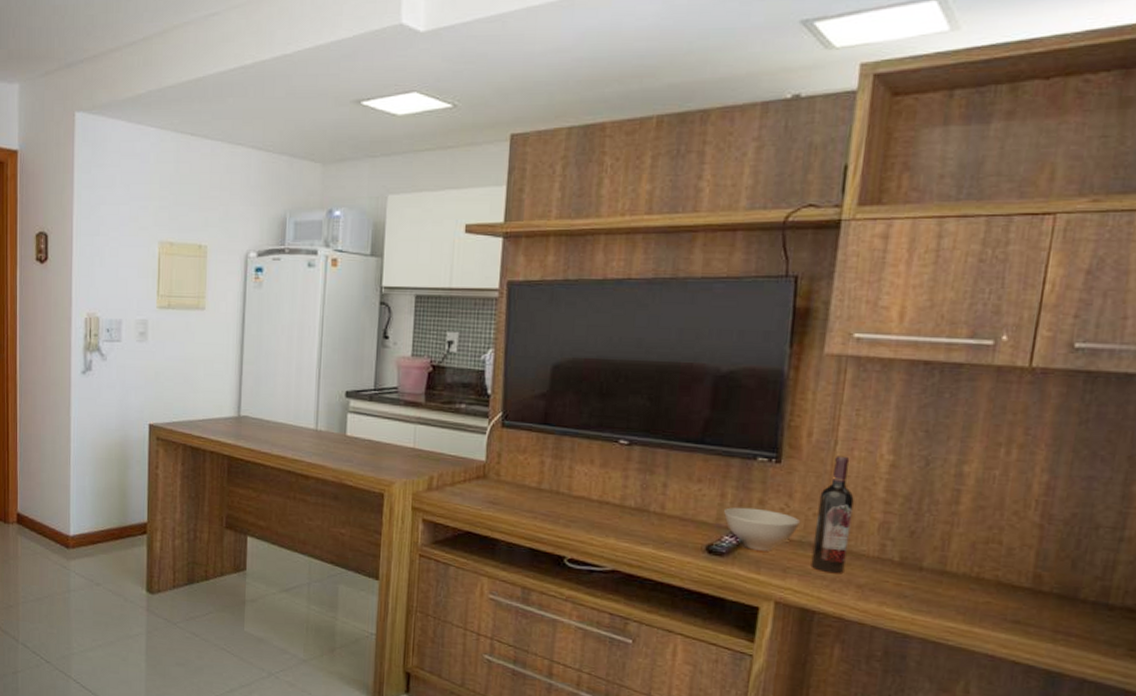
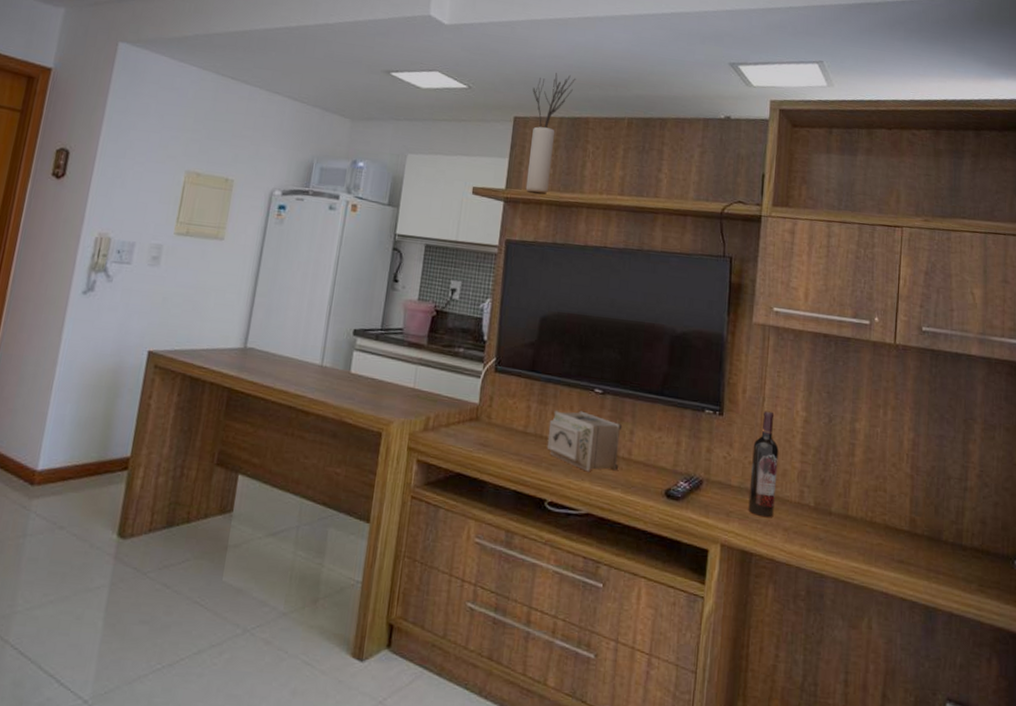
vase: none [528,71,588,225] -> present [525,73,576,196]
decorative box: none [564,464,654,528] -> present [546,410,623,472]
bowl: present [724,507,801,552] -> none [679,454,739,496]

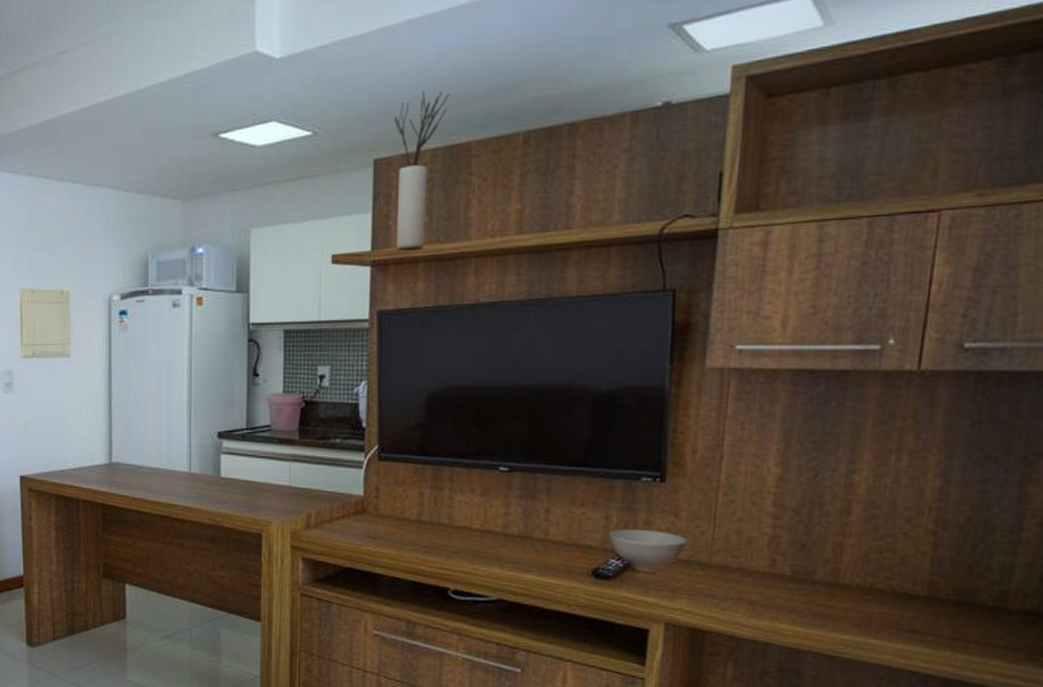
decorative box: present [546,410,623,472] -> none [446,492,536,557]
bowl: none [679,454,739,496] -> present [609,529,688,573]
wine bottle: present [748,411,779,518] -> none [700,471,742,592]

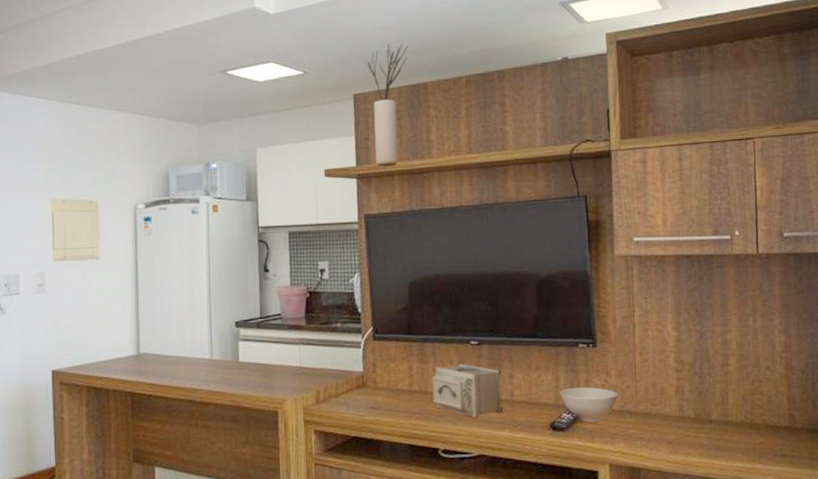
decorative box: none [446,492,536,557] -> present [432,363,504,418]

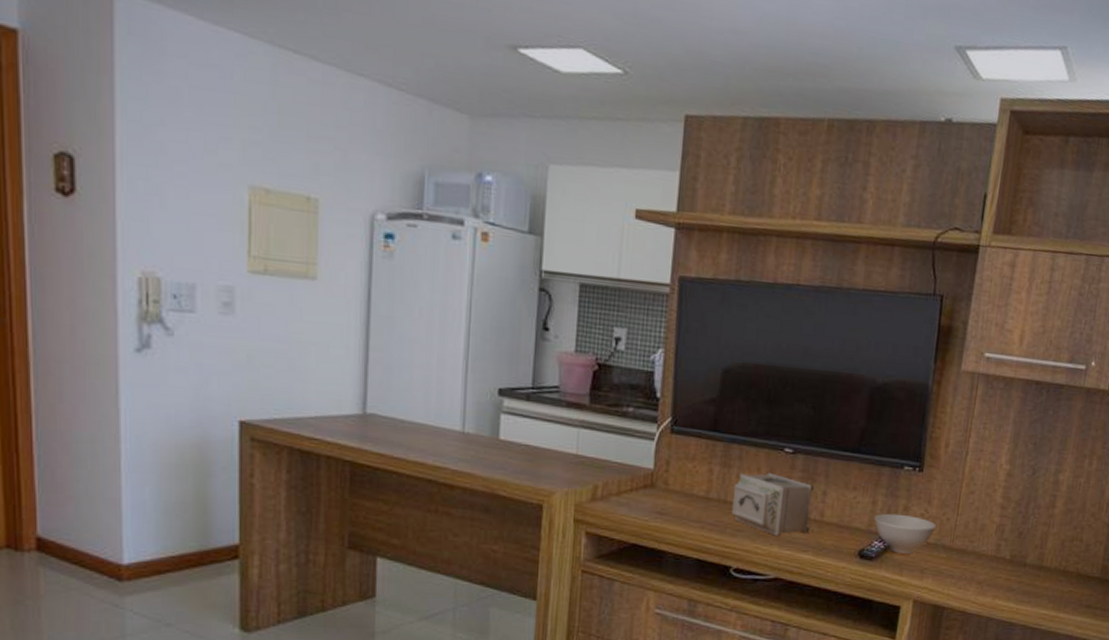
vase: present [367,43,409,167] -> none [701,54,764,220]

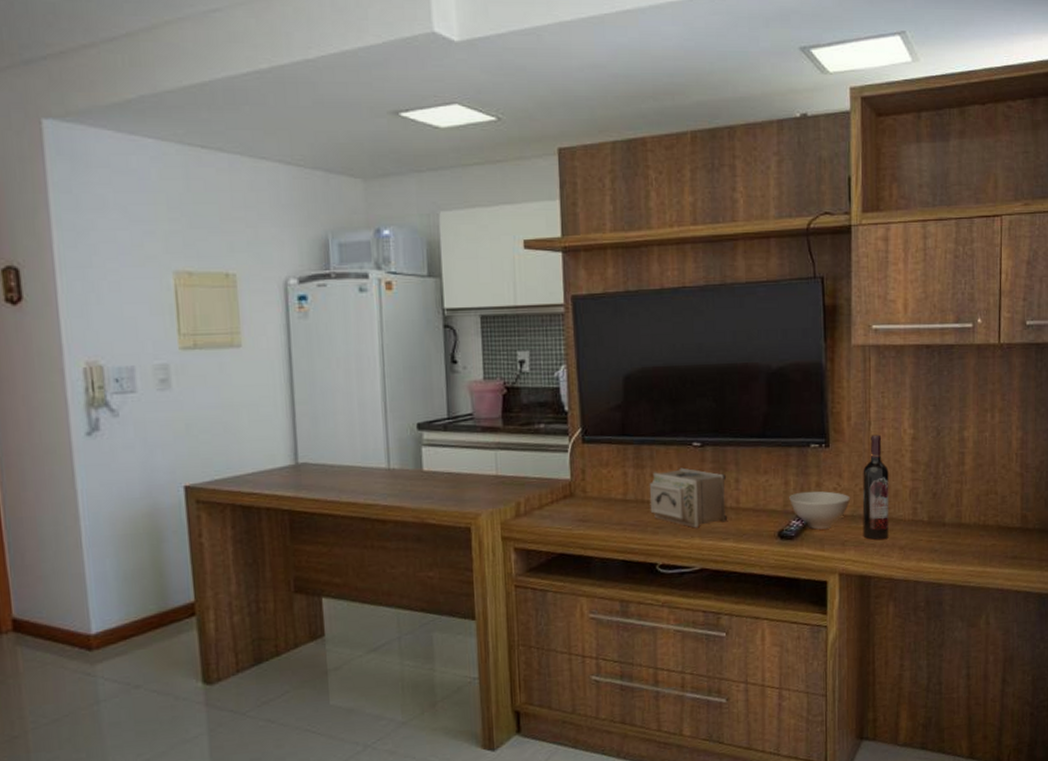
wine bottle: none [943,465,979,573] -> present [862,434,890,540]

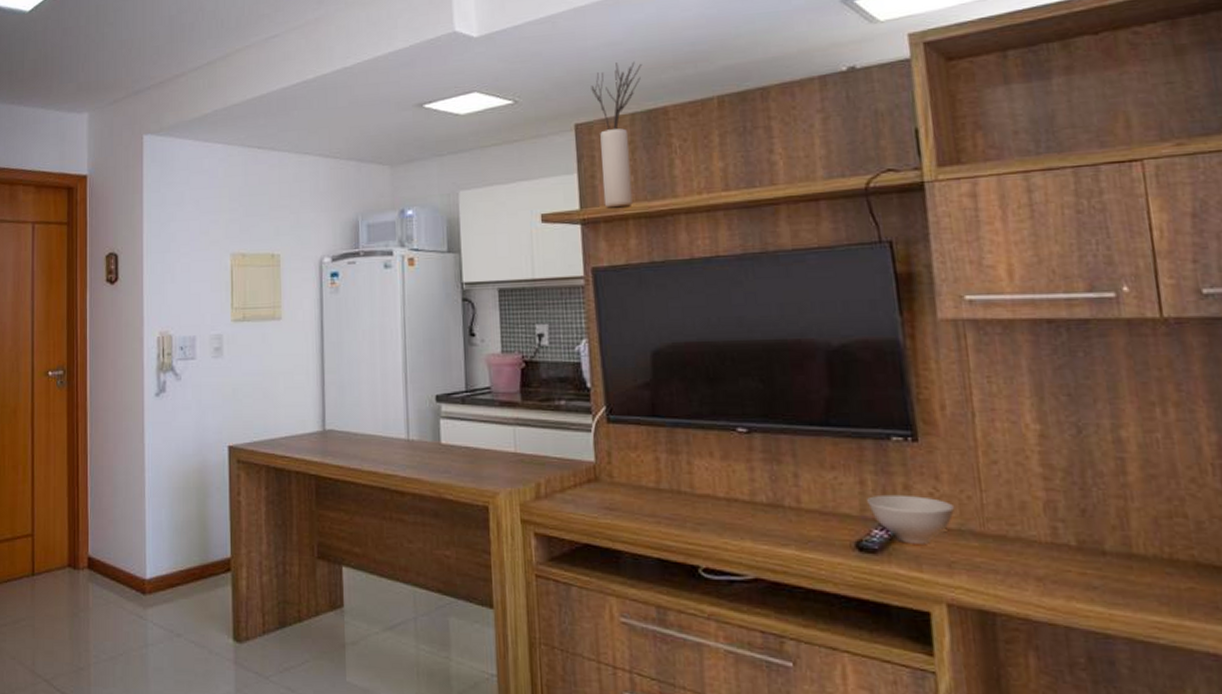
vase: none [574,87,624,238] -> present [591,61,643,210]
decorative box: present [649,467,728,528] -> none [686,456,787,529]
wine bottle: present [862,434,890,540] -> none [969,429,1018,566]

